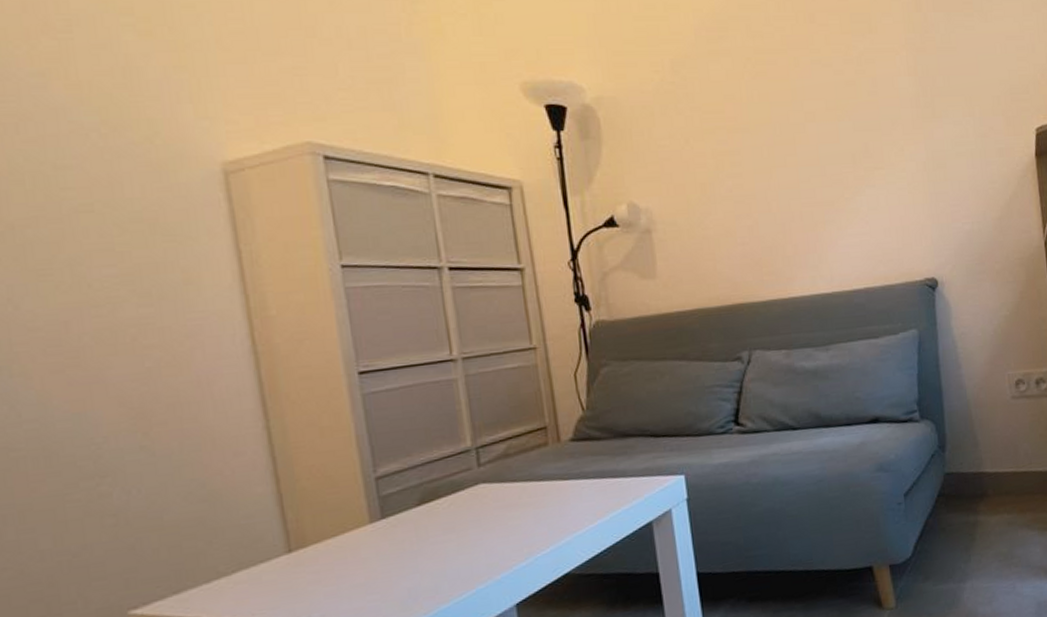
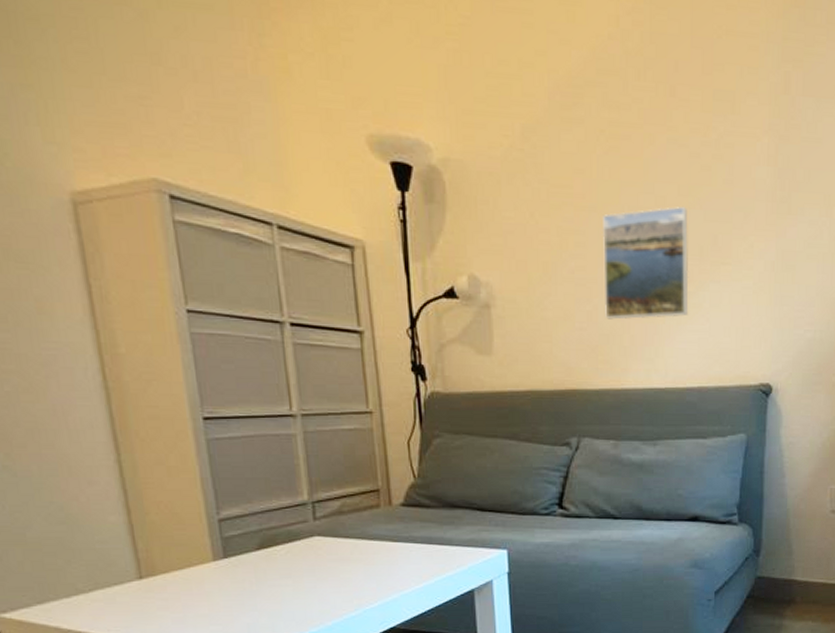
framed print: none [756,119,848,232] -> present [602,206,689,320]

